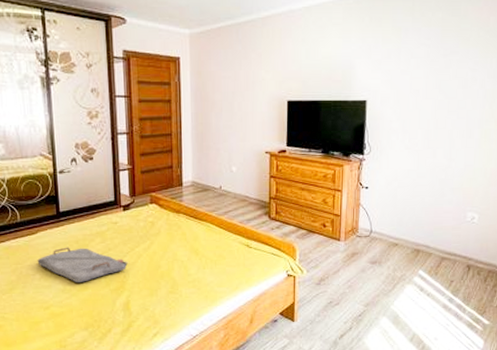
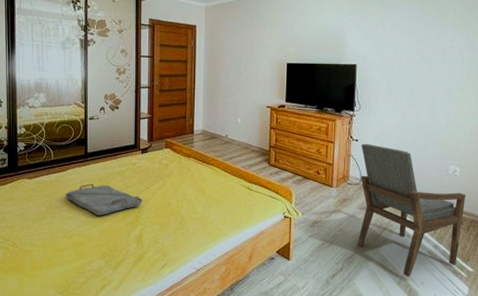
armchair: none [367,190,484,333] -> present [357,143,466,277]

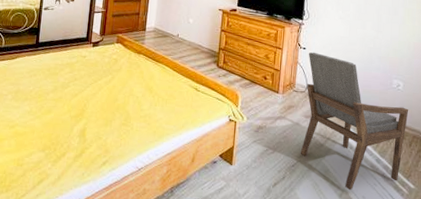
serving tray: present [65,183,143,216] -> none [12,73,90,107]

